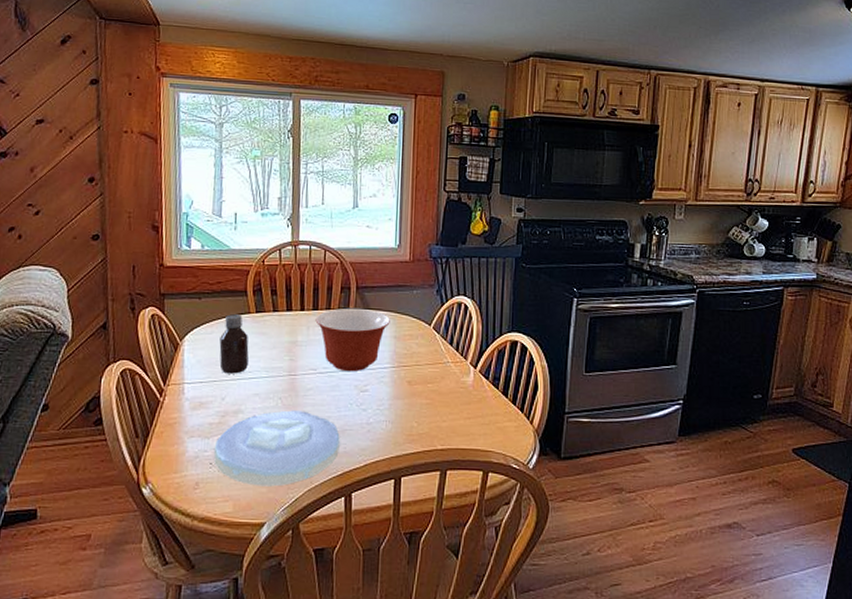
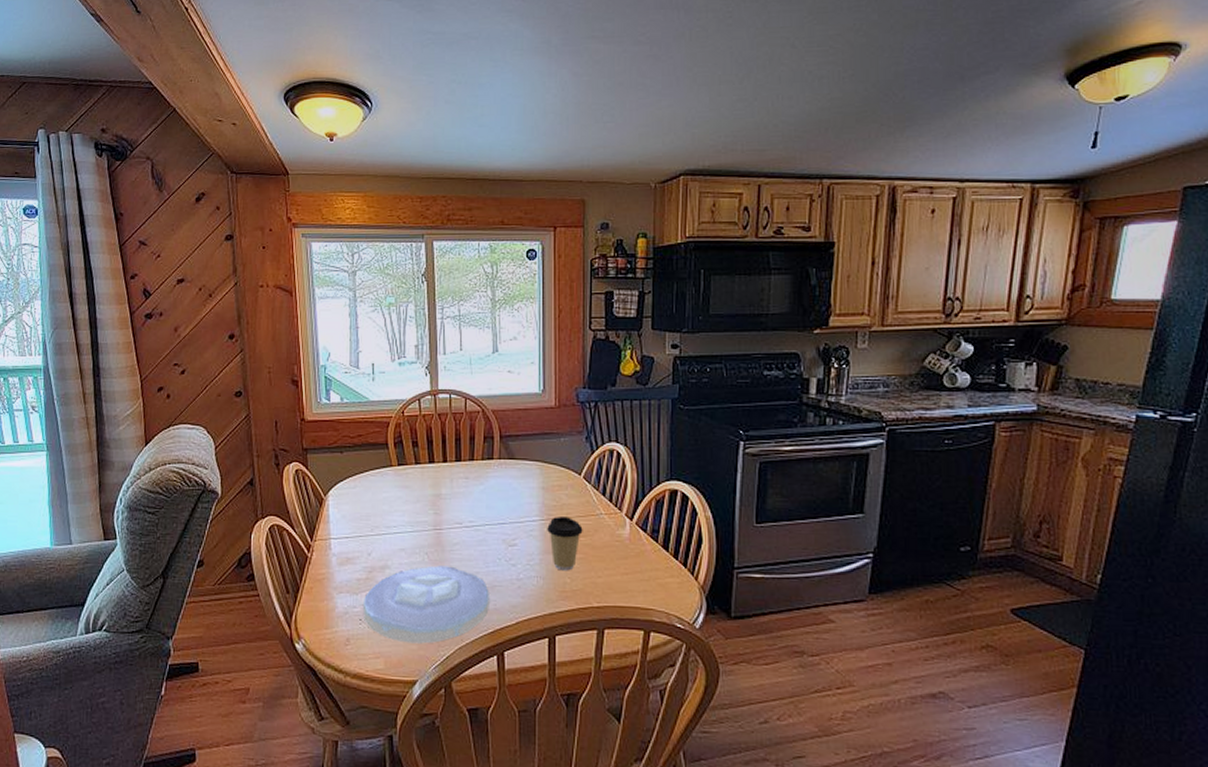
bottle: present [219,314,249,374] -> none [363,468,394,529]
mixing bowl: present [315,308,390,372] -> none [459,458,537,526]
coffee cup: none [397,364,431,416] -> present [547,517,583,571]

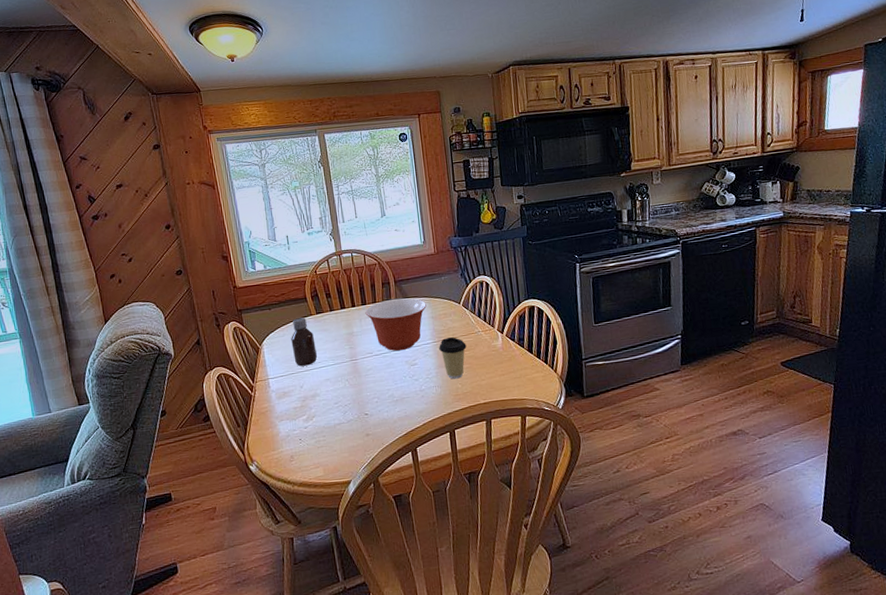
plate: present [362,565,489,644] -> none [300,387,401,453]
bottle: none [363,468,394,529] -> present [291,317,318,367]
mixing bowl: none [459,458,537,526] -> present [365,298,427,351]

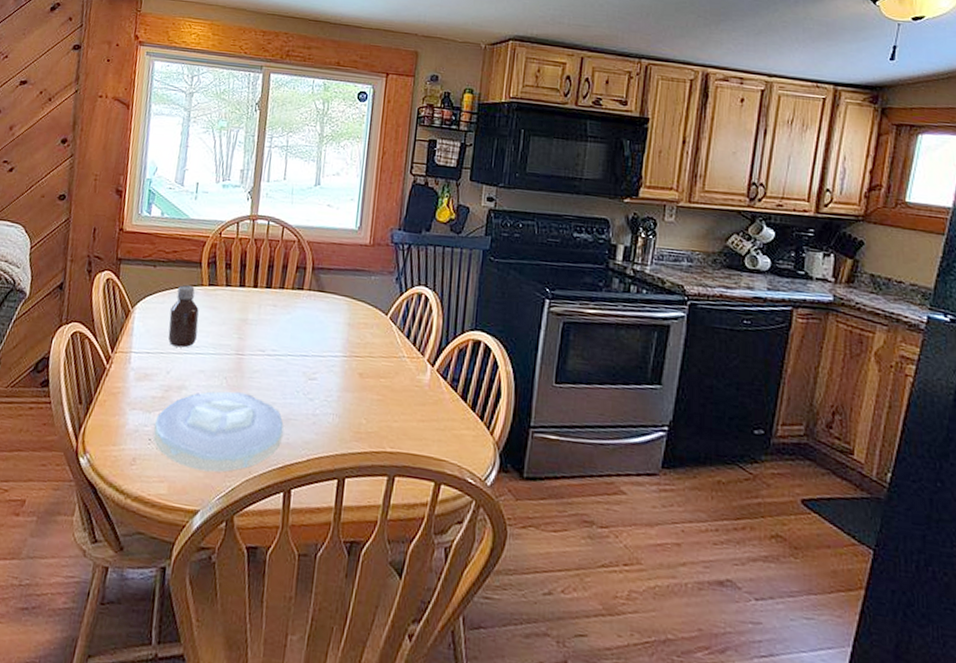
plate: none [300,387,401,453] -> present [153,391,284,473]
mixing bowl: present [365,298,427,351] -> none [267,288,345,357]
coffee cup: present [439,337,467,379] -> none [348,354,384,412]

